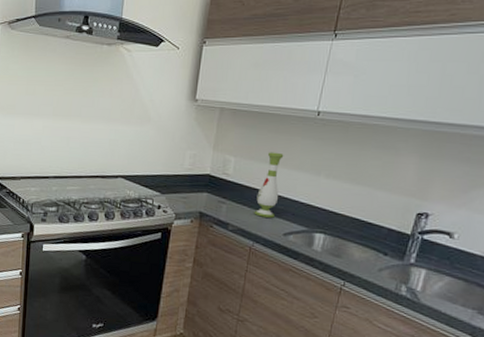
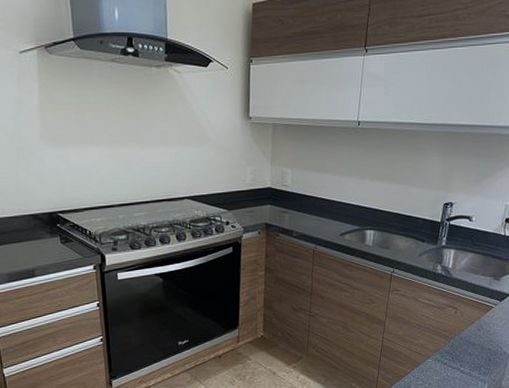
vase: present [254,152,284,218] -> none [313,161,334,222]

